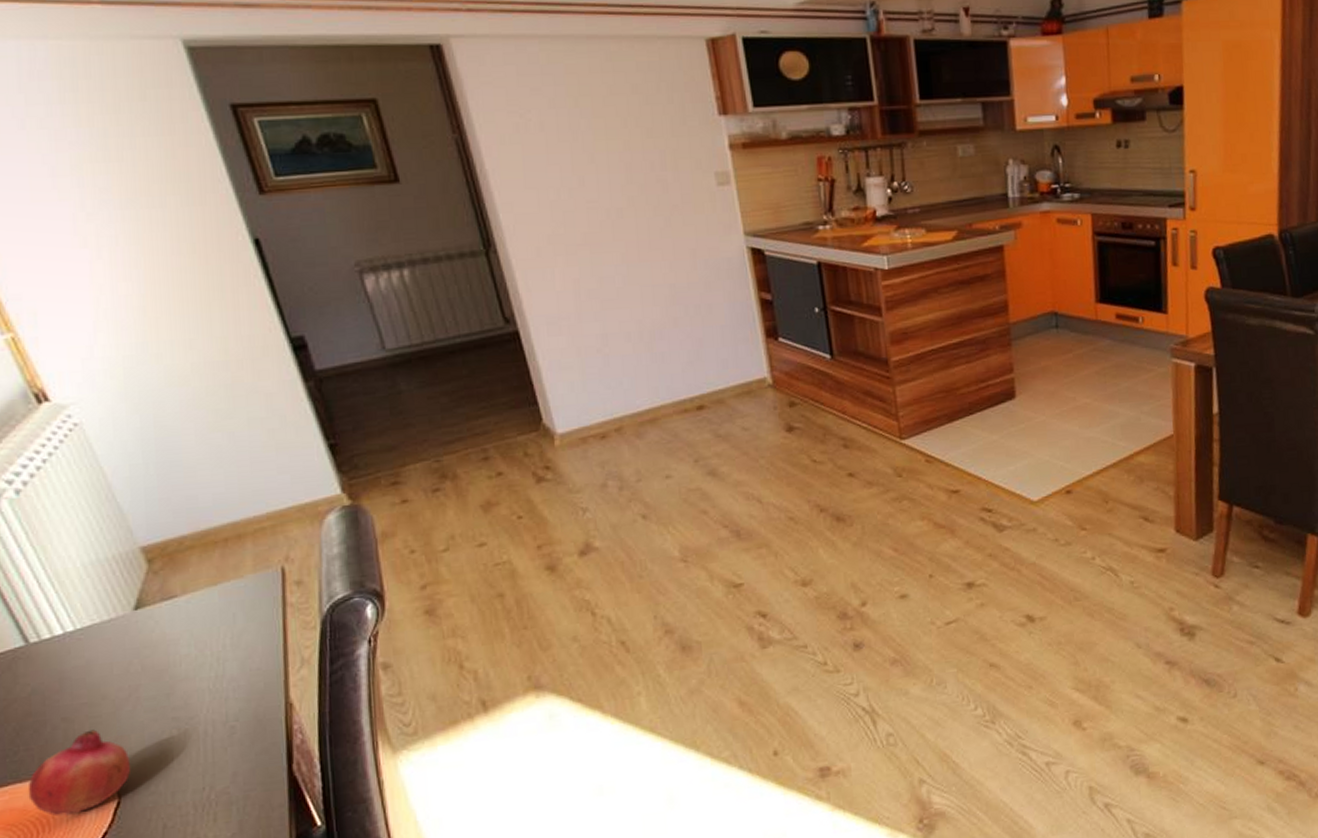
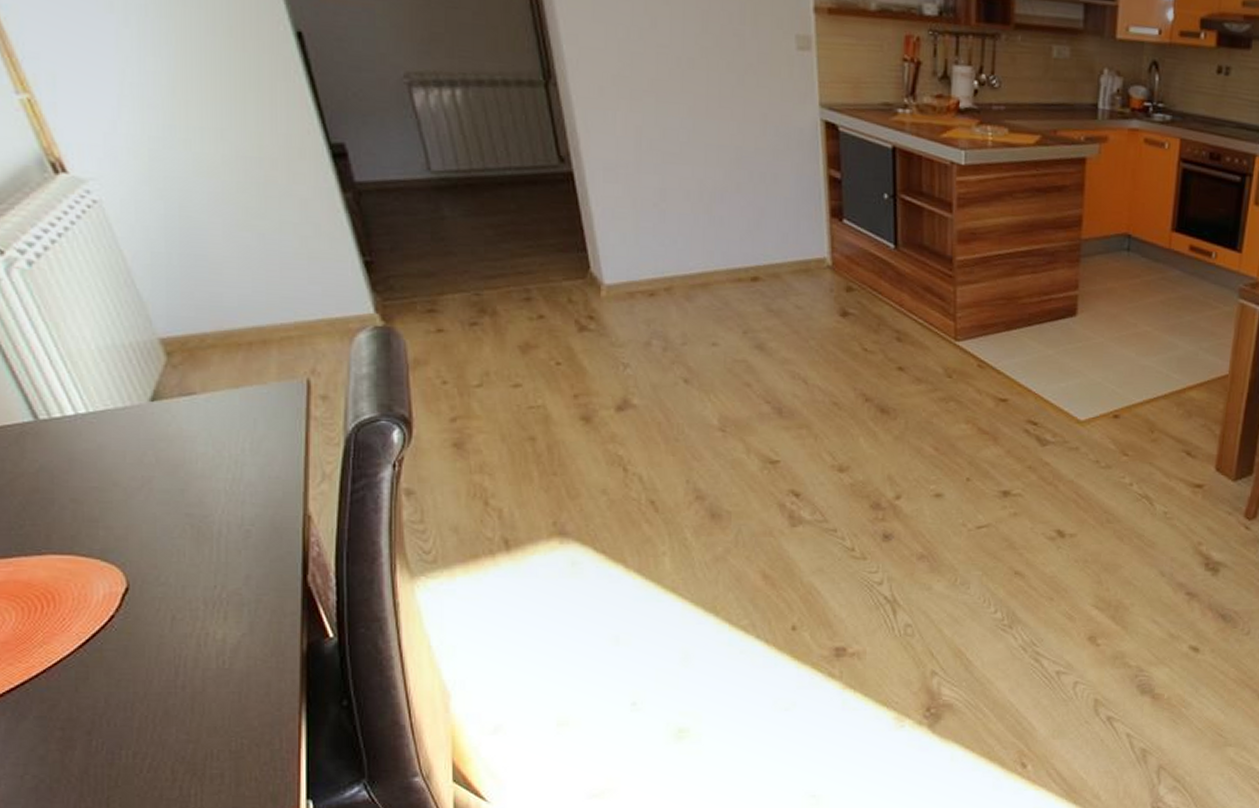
fruit: present [27,729,132,817] -> none [33,514,141,594]

